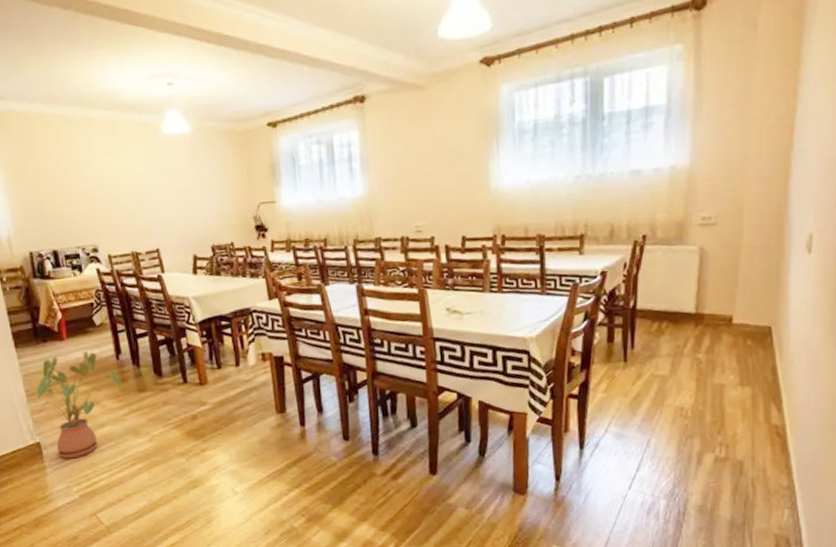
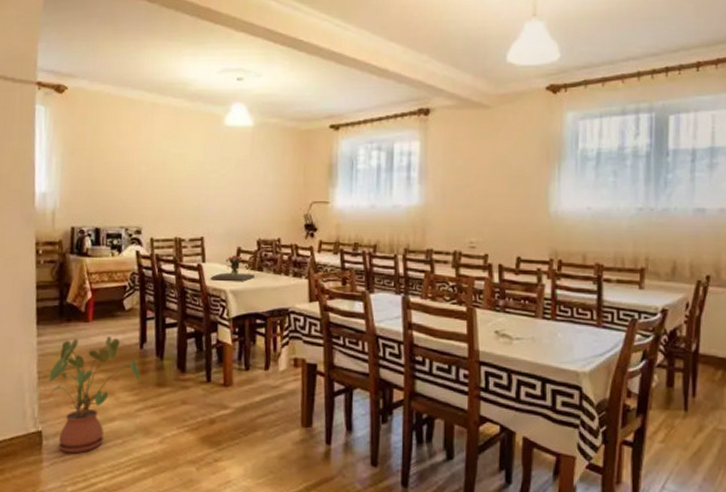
flower arrangement: none [172,262,214,289] -> present [210,255,254,282]

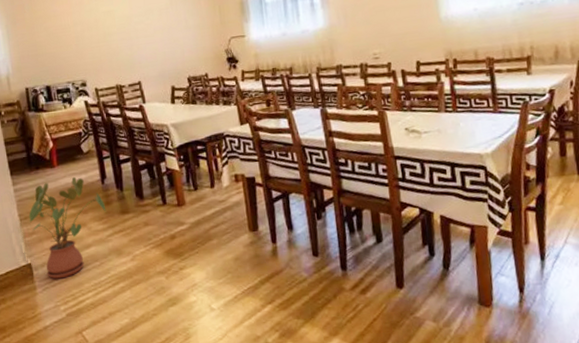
flower arrangement: present [210,255,254,282] -> none [152,93,190,118]

